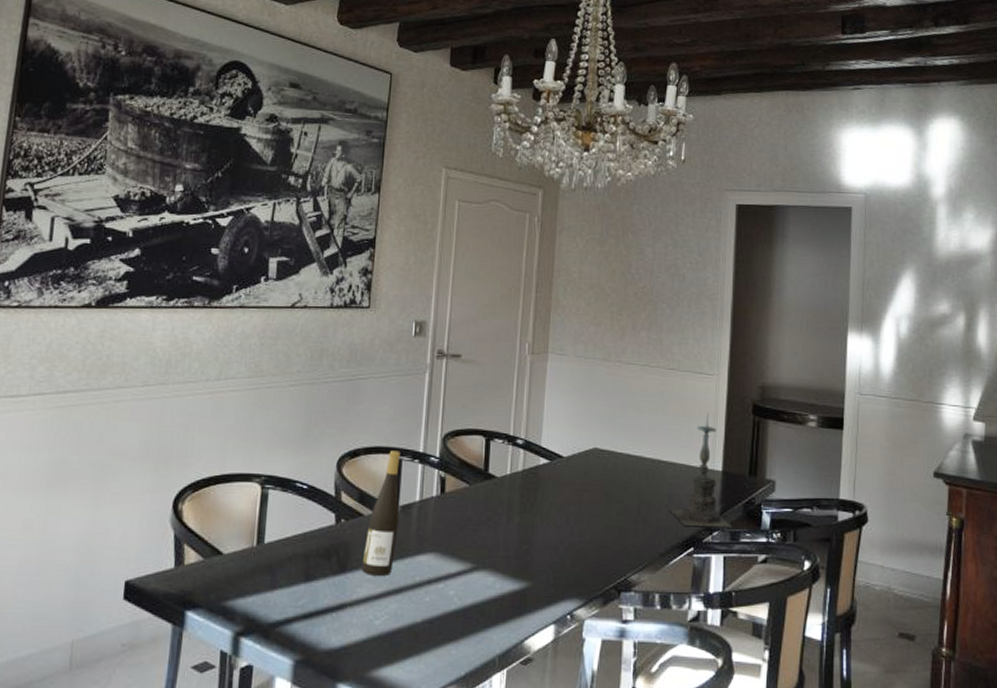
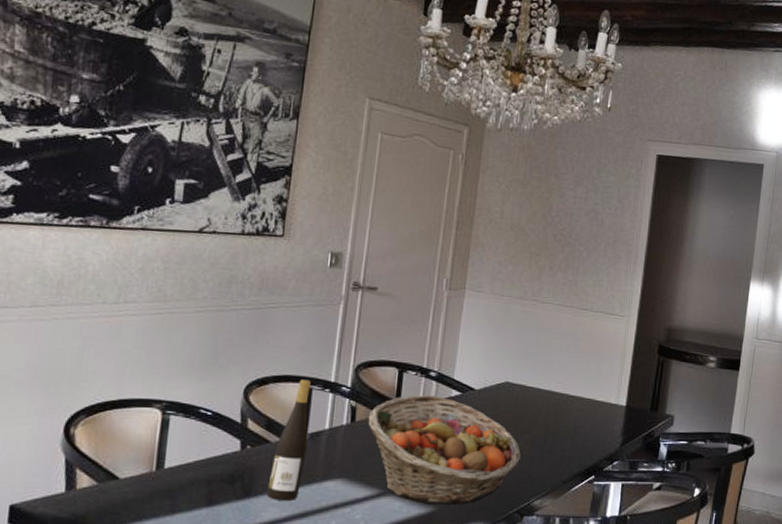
fruit basket: none [457,464,614,580] -> present [368,395,521,505]
candle holder: present [669,413,732,528] -> none [574,352,631,458]

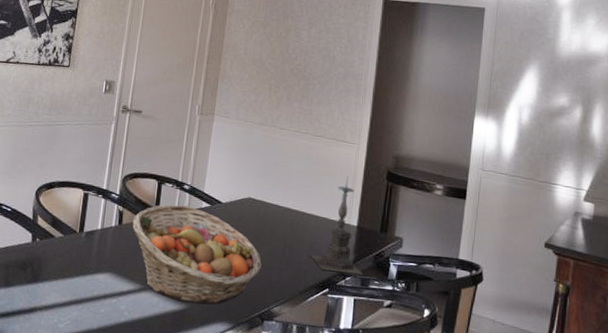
wine bottle: present [267,380,311,500] -> none [50,186,88,288]
candle holder: none [574,352,631,458] -> present [309,175,363,275]

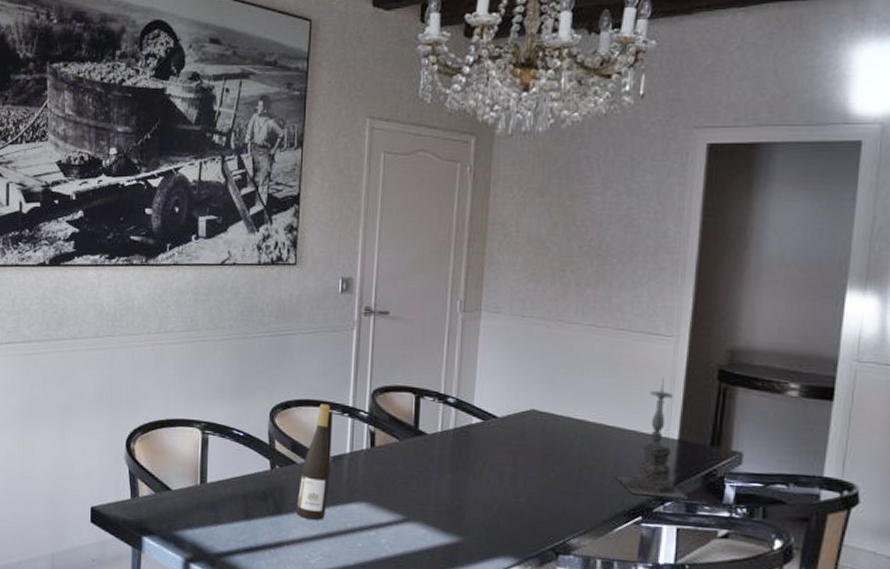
wine bottle: none [50,186,88,288] -> present [296,404,331,520]
fruit basket: present [132,204,262,305] -> none [387,421,552,537]

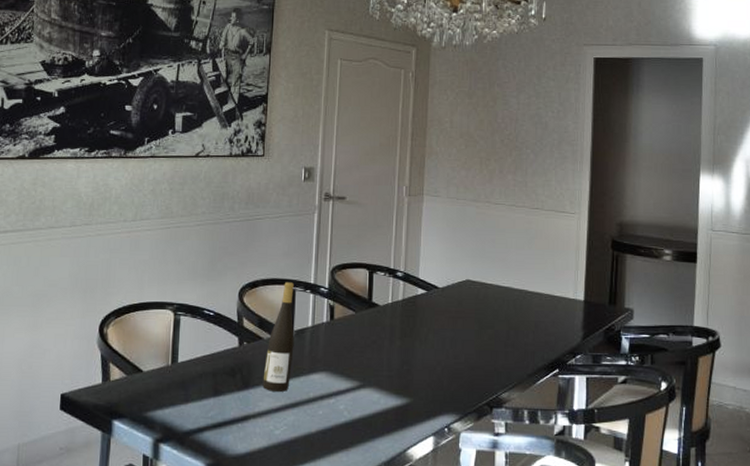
candle holder: present [615,377,688,499] -> none [536,248,593,352]

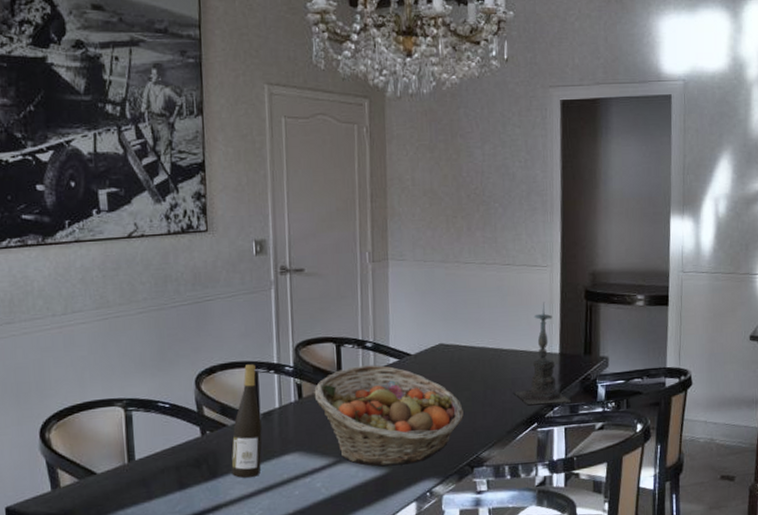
fruit basket: none [345,294,486,397] -> present [314,365,464,466]
candle holder: none [536,248,593,352] -> present [513,302,571,405]

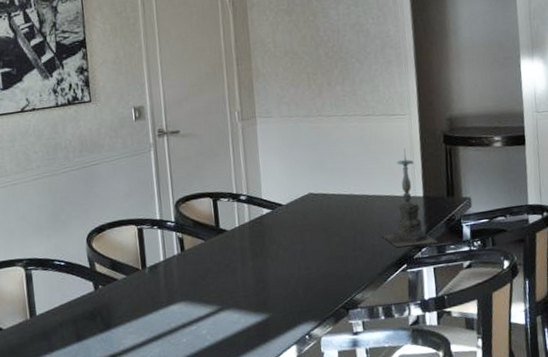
wine bottle: present [231,364,262,478] -> none [122,221,150,328]
fruit basket: present [314,365,464,466] -> none [195,216,336,312]

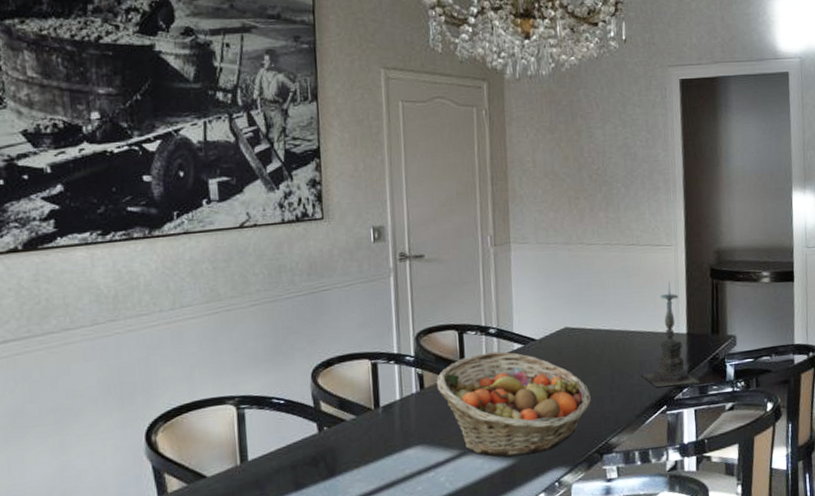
fruit basket: none [195,216,336,312] -> present [436,351,591,457]

